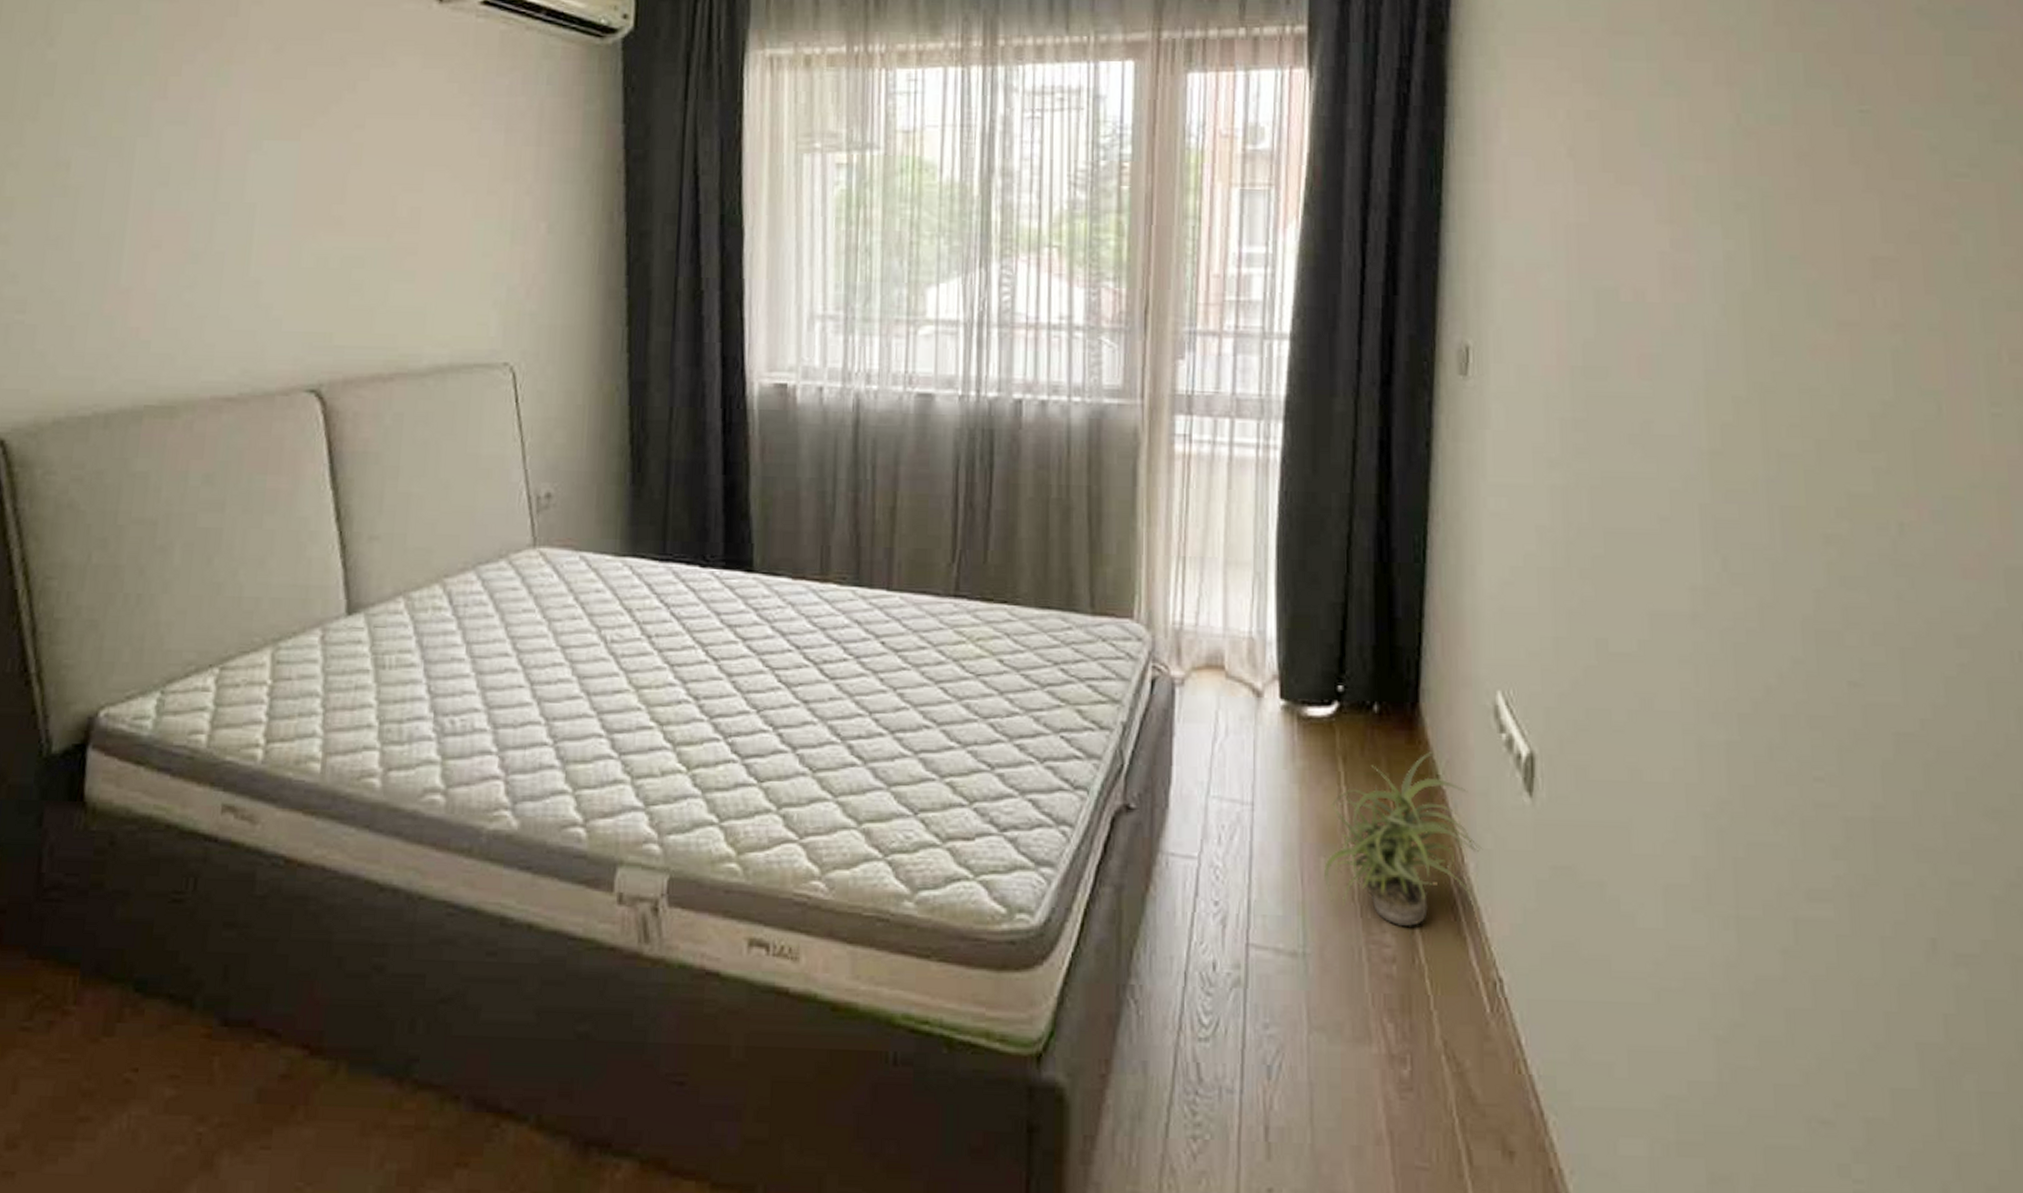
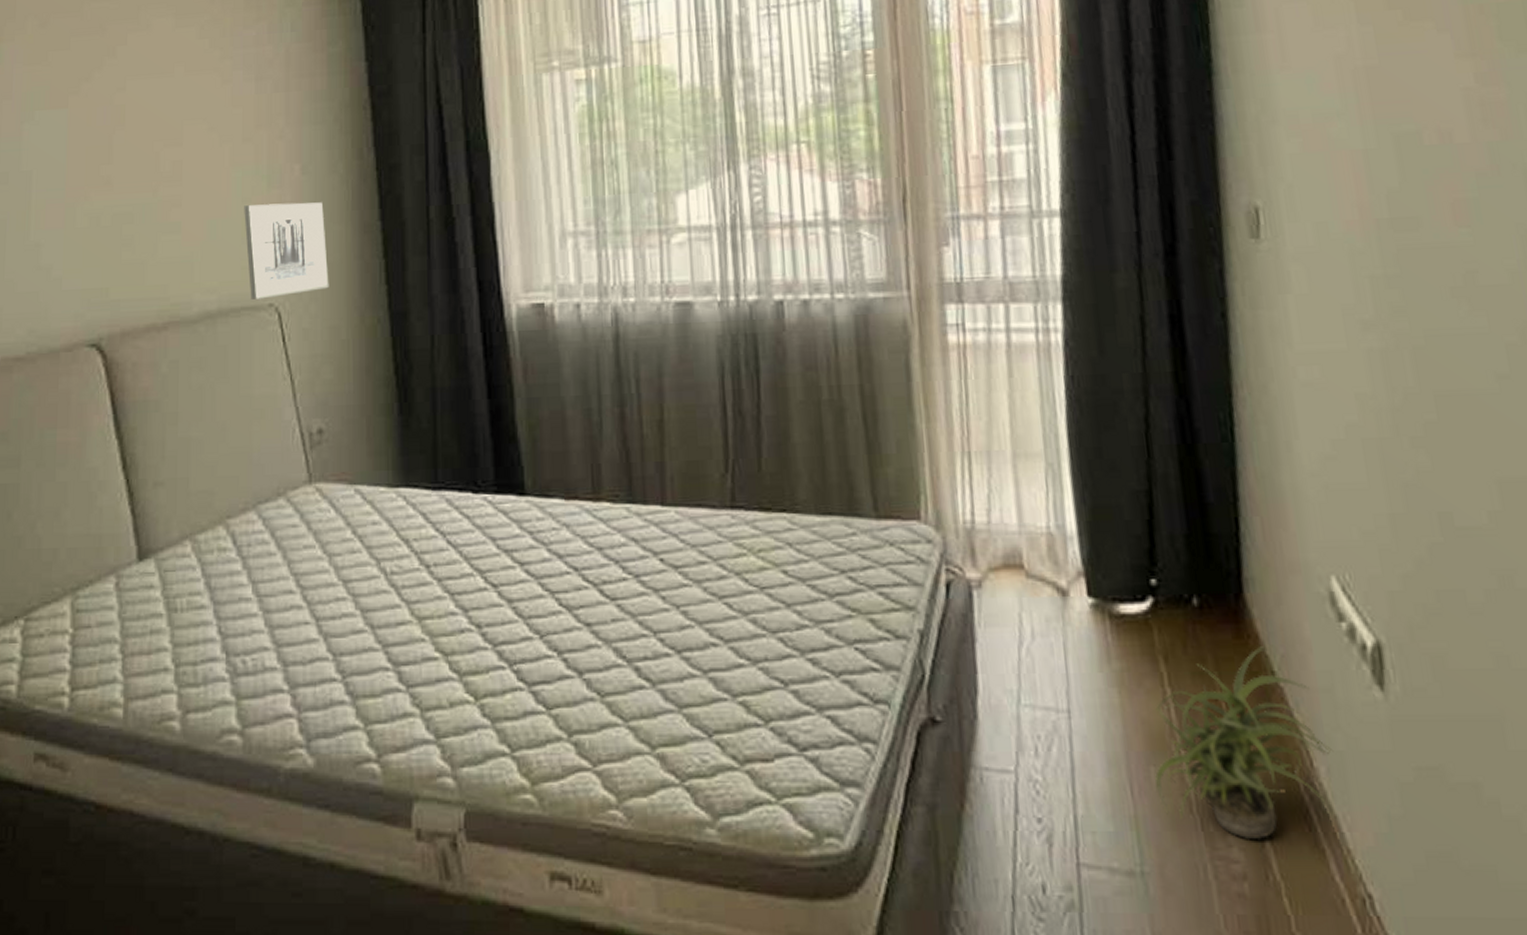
wall art: none [483,260,569,357] -> present [244,202,329,299]

